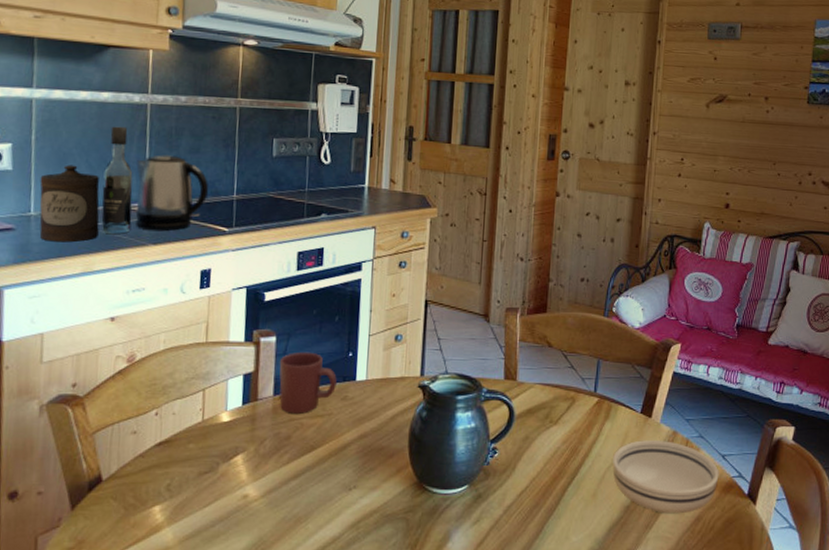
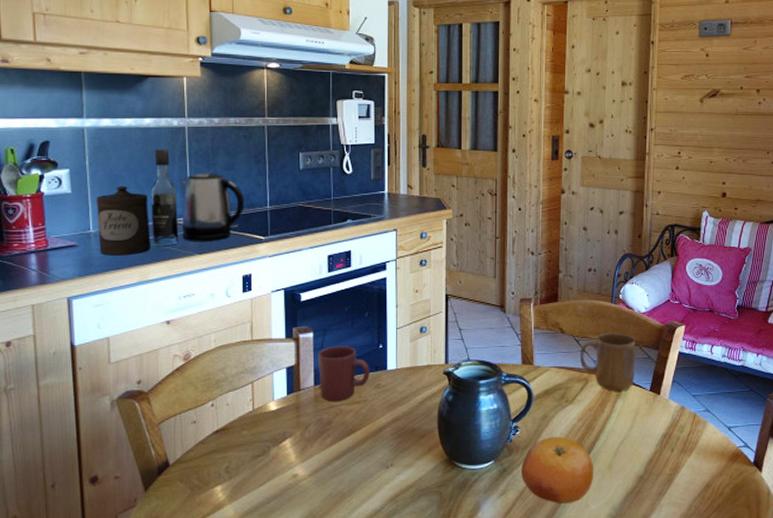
fruit: none [498,460,577,534] -> present [521,436,594,503]
cup: none [568,348,628,412] -> present [580,332,636,390]
bowl: present [612,440,719,514] -> none [626,415,726,482]

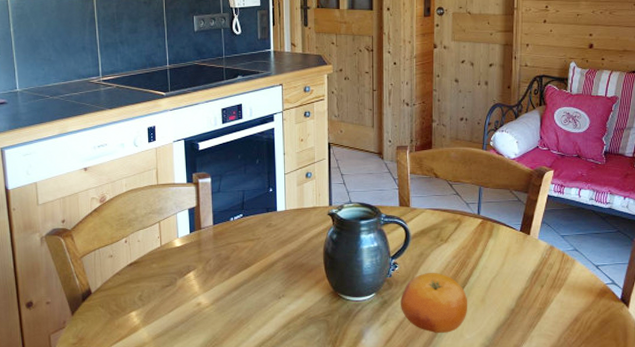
canister: present [96,186,151,256] -> none [20,49,68,111]
bottle: present [151,149,179,246] -> none [67,16,92,102]
kettle: present [179,173,245,241] -> none [90,36,148,97]
mug: present [317,345,370,401] -> none [215,189,262,239]
cup: present [580,332,636,390] -> none [454,177,506,231]

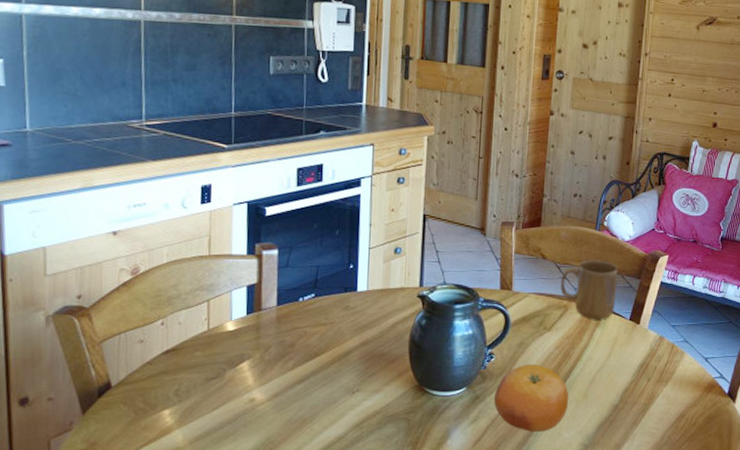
cup: none [454,177,506,231] -> present [561,259,618,319]

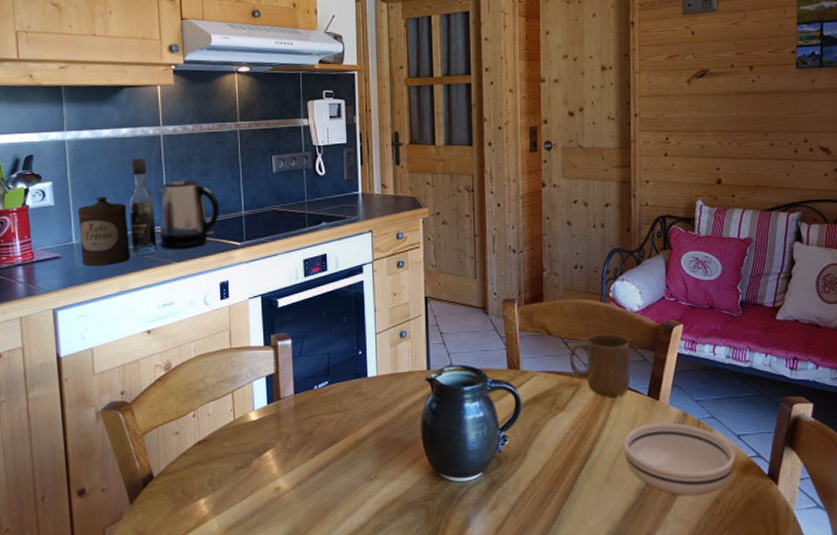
canister: none [34,81,97,158] -> present [78,196,130,266]
bottle: none [98,42,130,150] -> present [129,158,157,255]
kettle: none [132,72,207,147] -> present [156,180,220,249]
fruit: present [494,363,569,432] -> none [512,446,591,519]
bowl: none [602,345,702,412] -> present [623,423,736,496]

